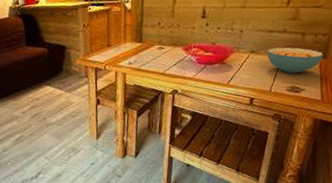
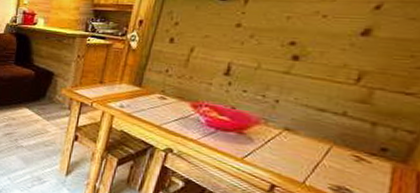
cereal bowl: present [267,47,324,74] -> none [309,131,403,172]

